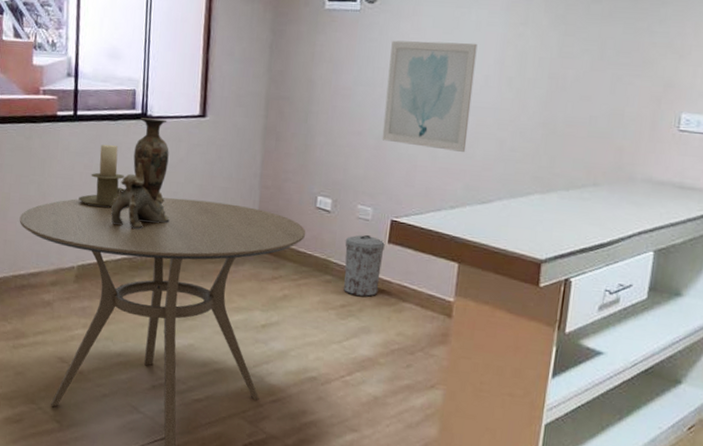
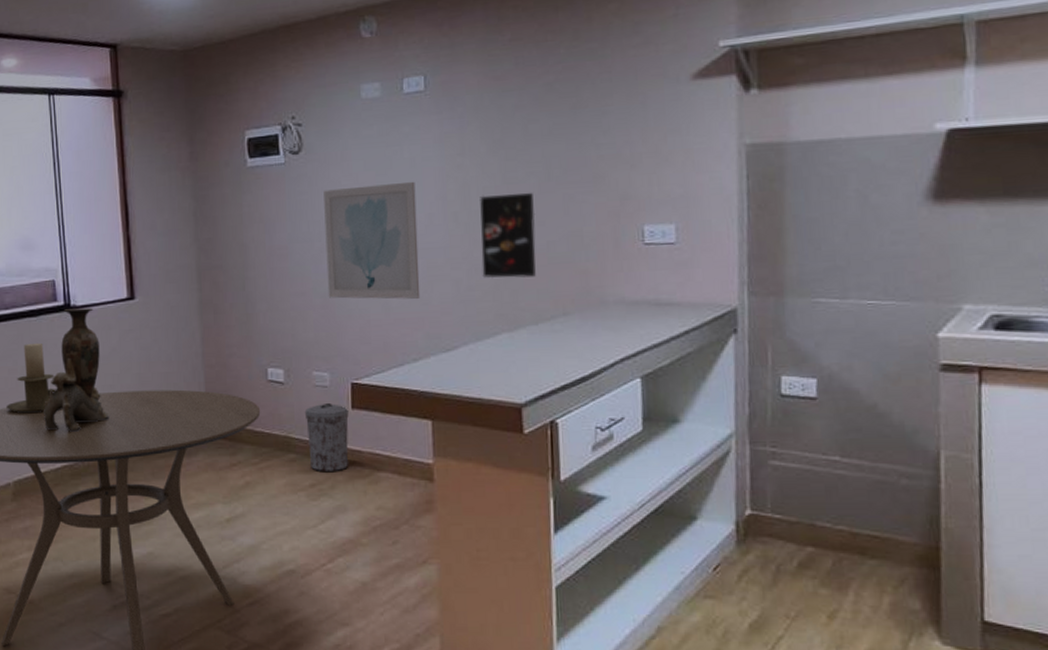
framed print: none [525,65,585,147] -> present [480,192,536,279]

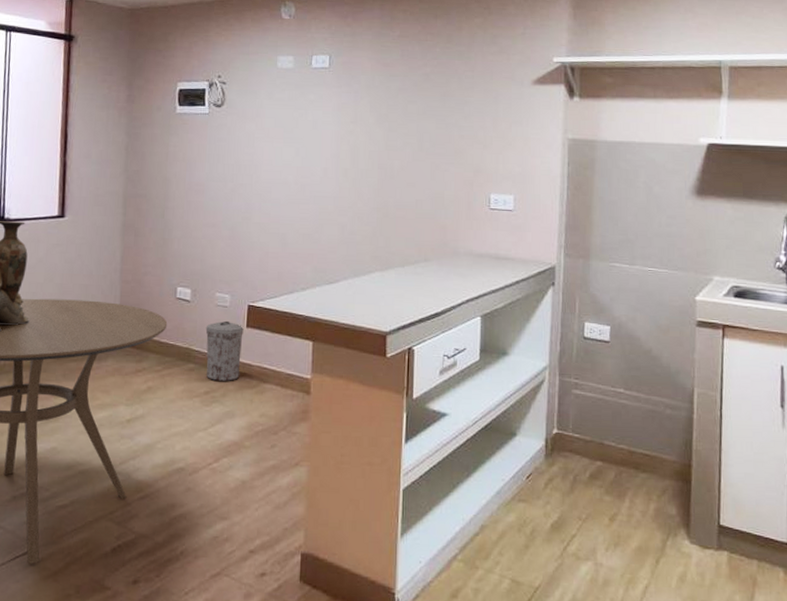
wall art: present [323,181,421,300] -> none [235,139,315,239]
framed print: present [480,192,536,279] -> none [363,157,409,228]

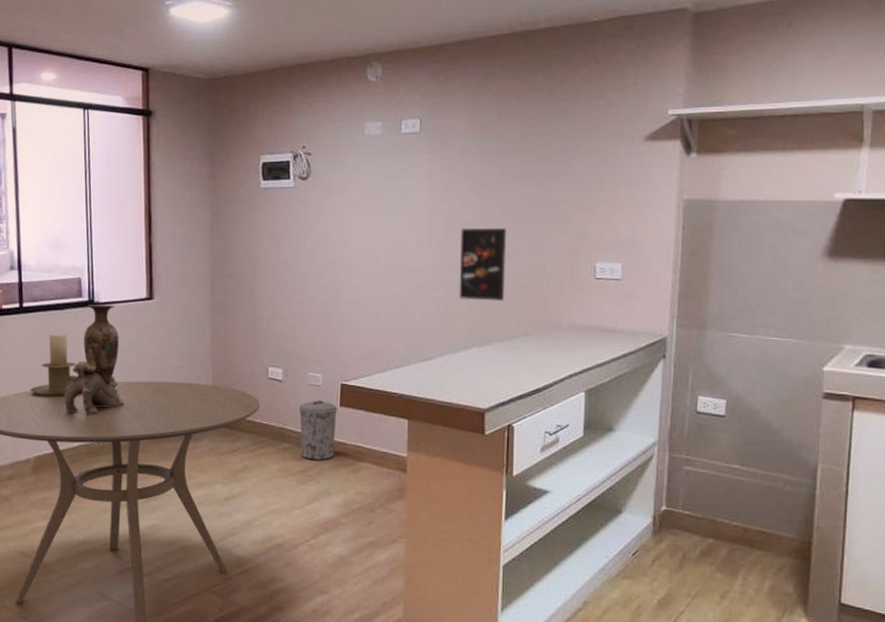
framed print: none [363,157,409,228] -> present [459,227,507,301]

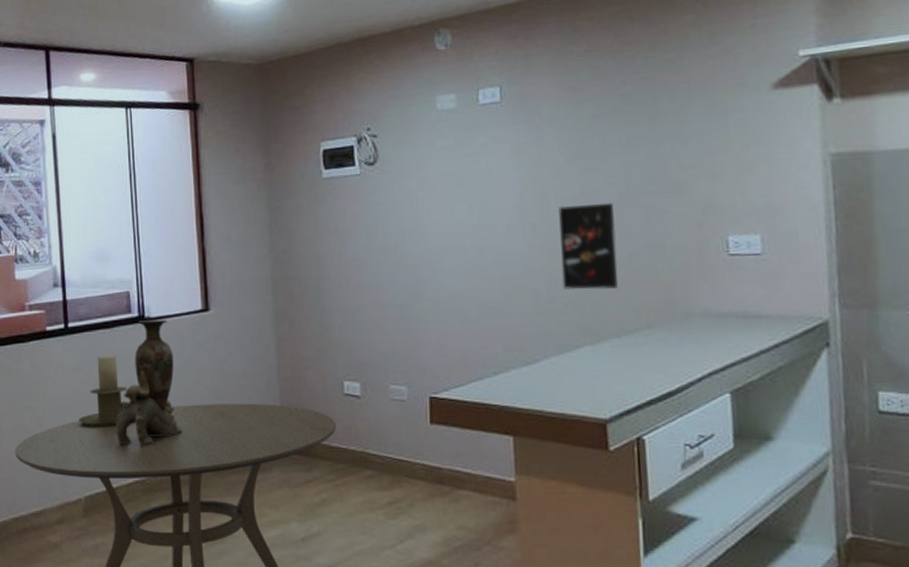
trash can: present [299,400,337,461] -> none [381,417,428,490]

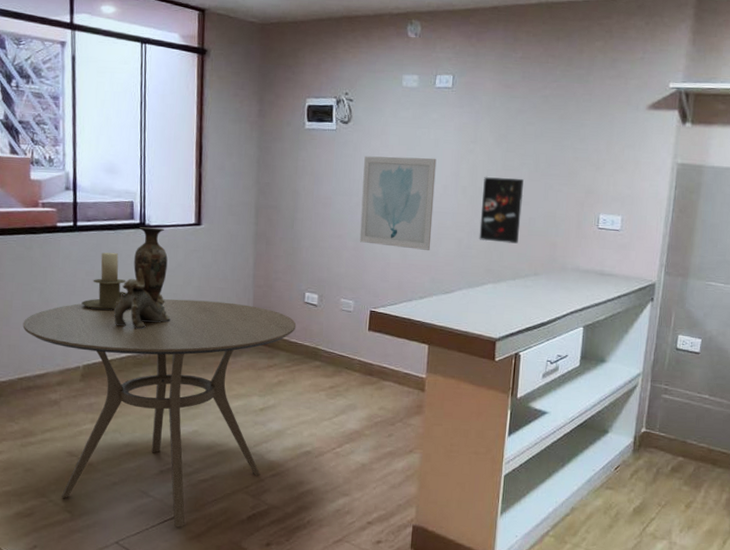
wall art: none [399,192,500,312] -> present [359,156,437,251]

